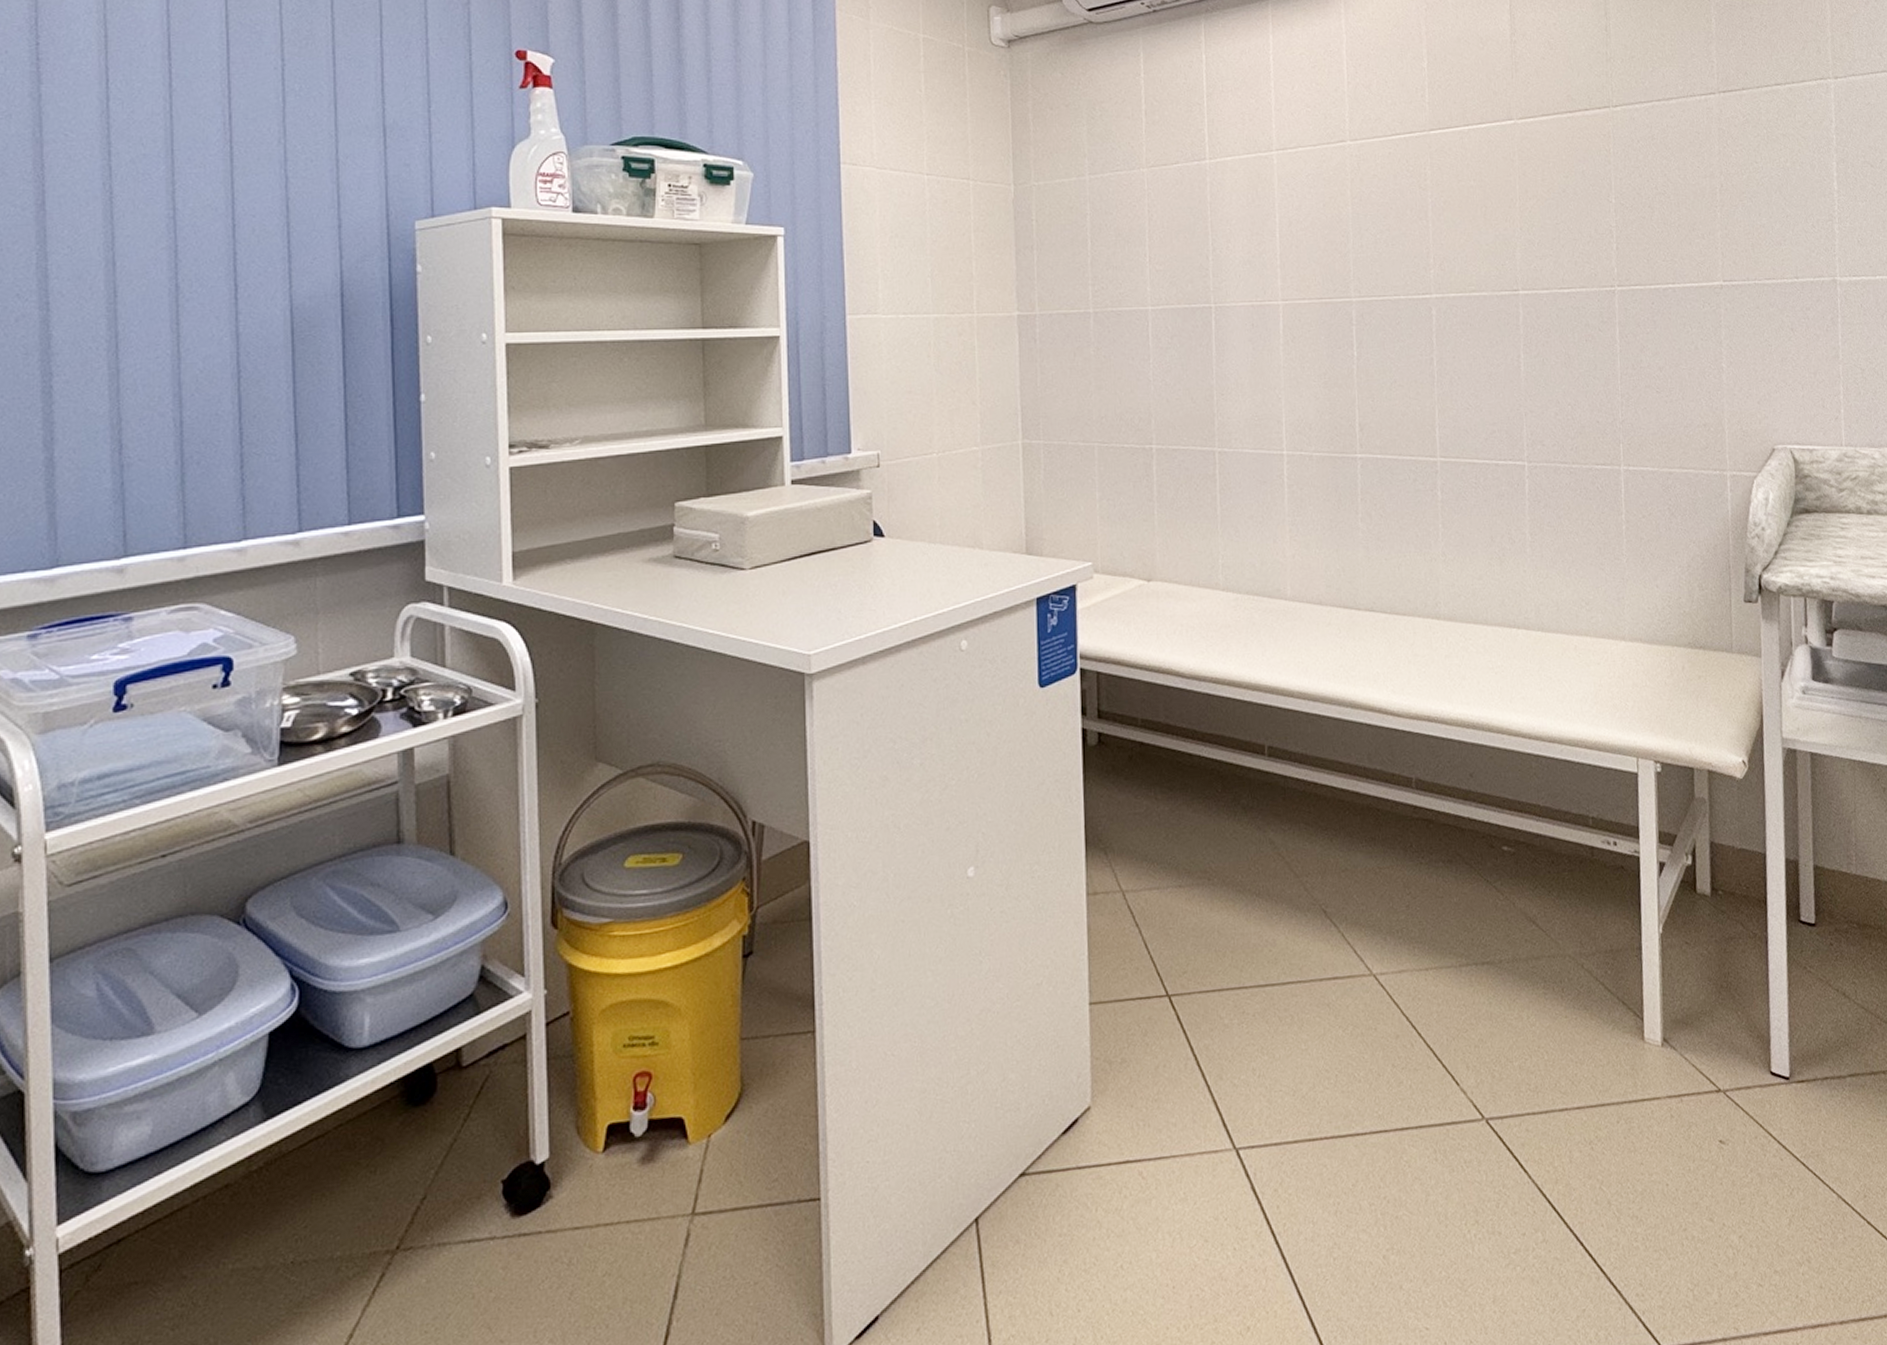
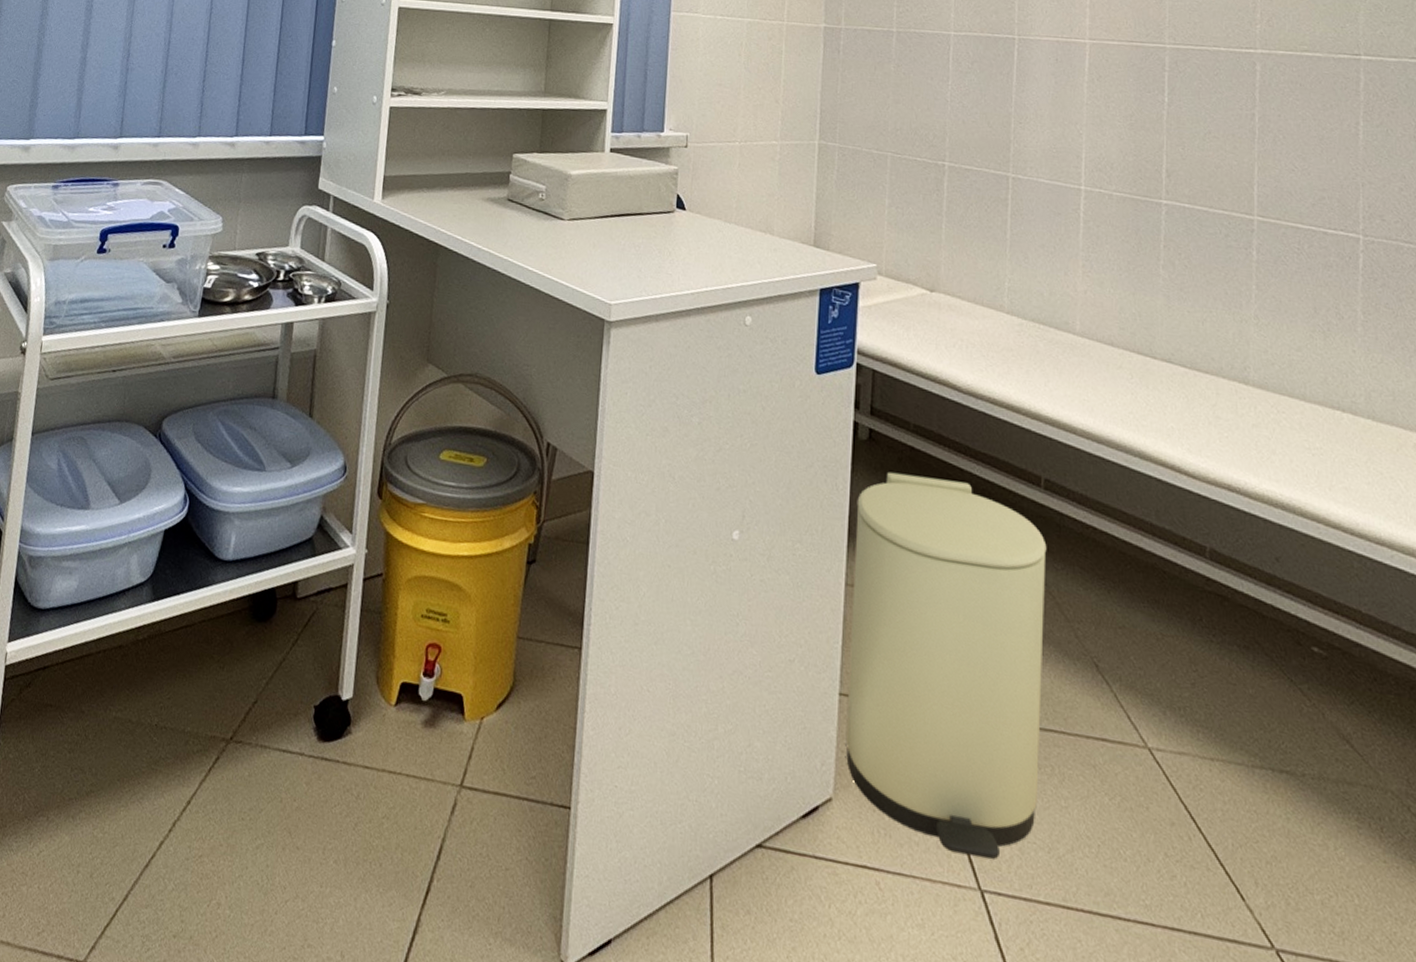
pedal bin: none [1091,766,1281,1123] -> present [845,471,1047,861]

